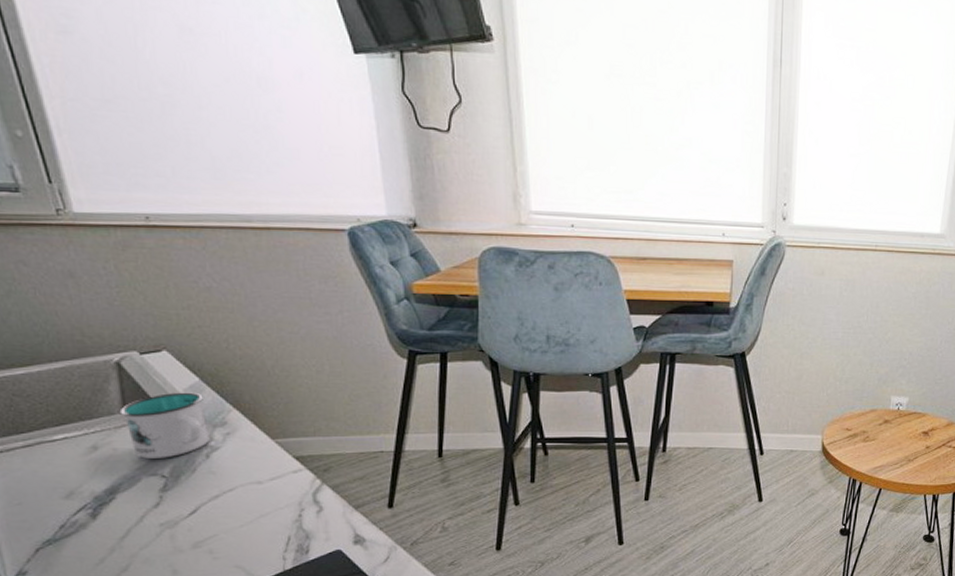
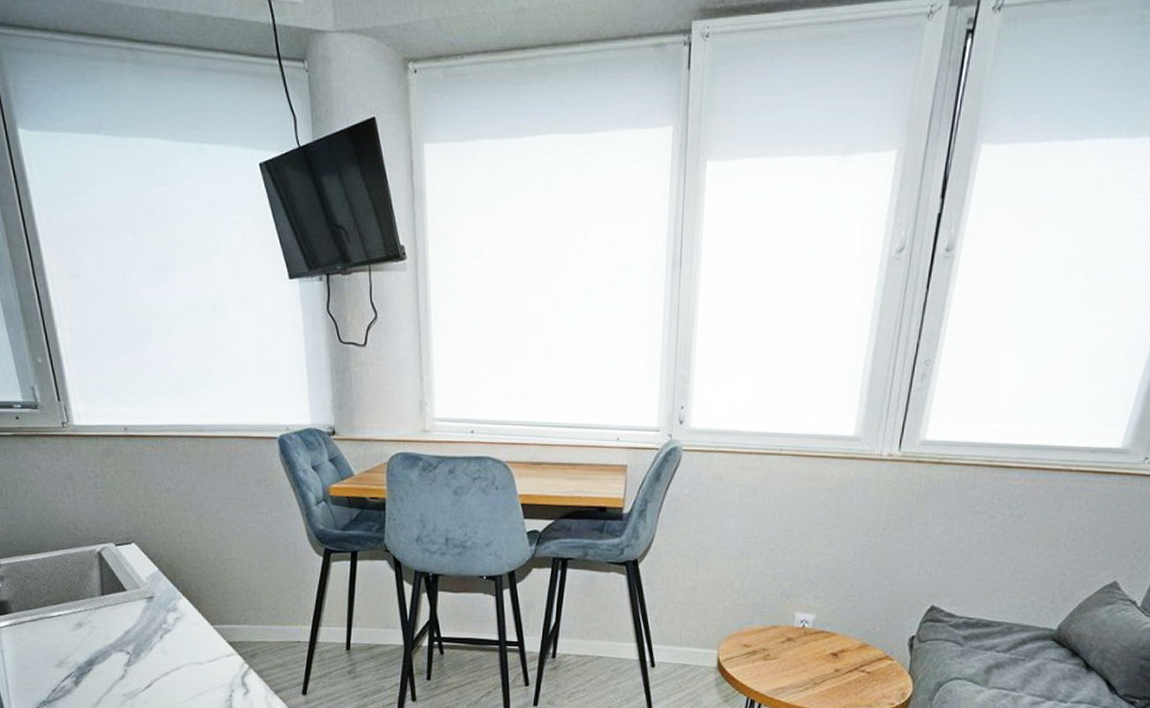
mug: present [119,392,211,459] -> none [99,579,165,637]

